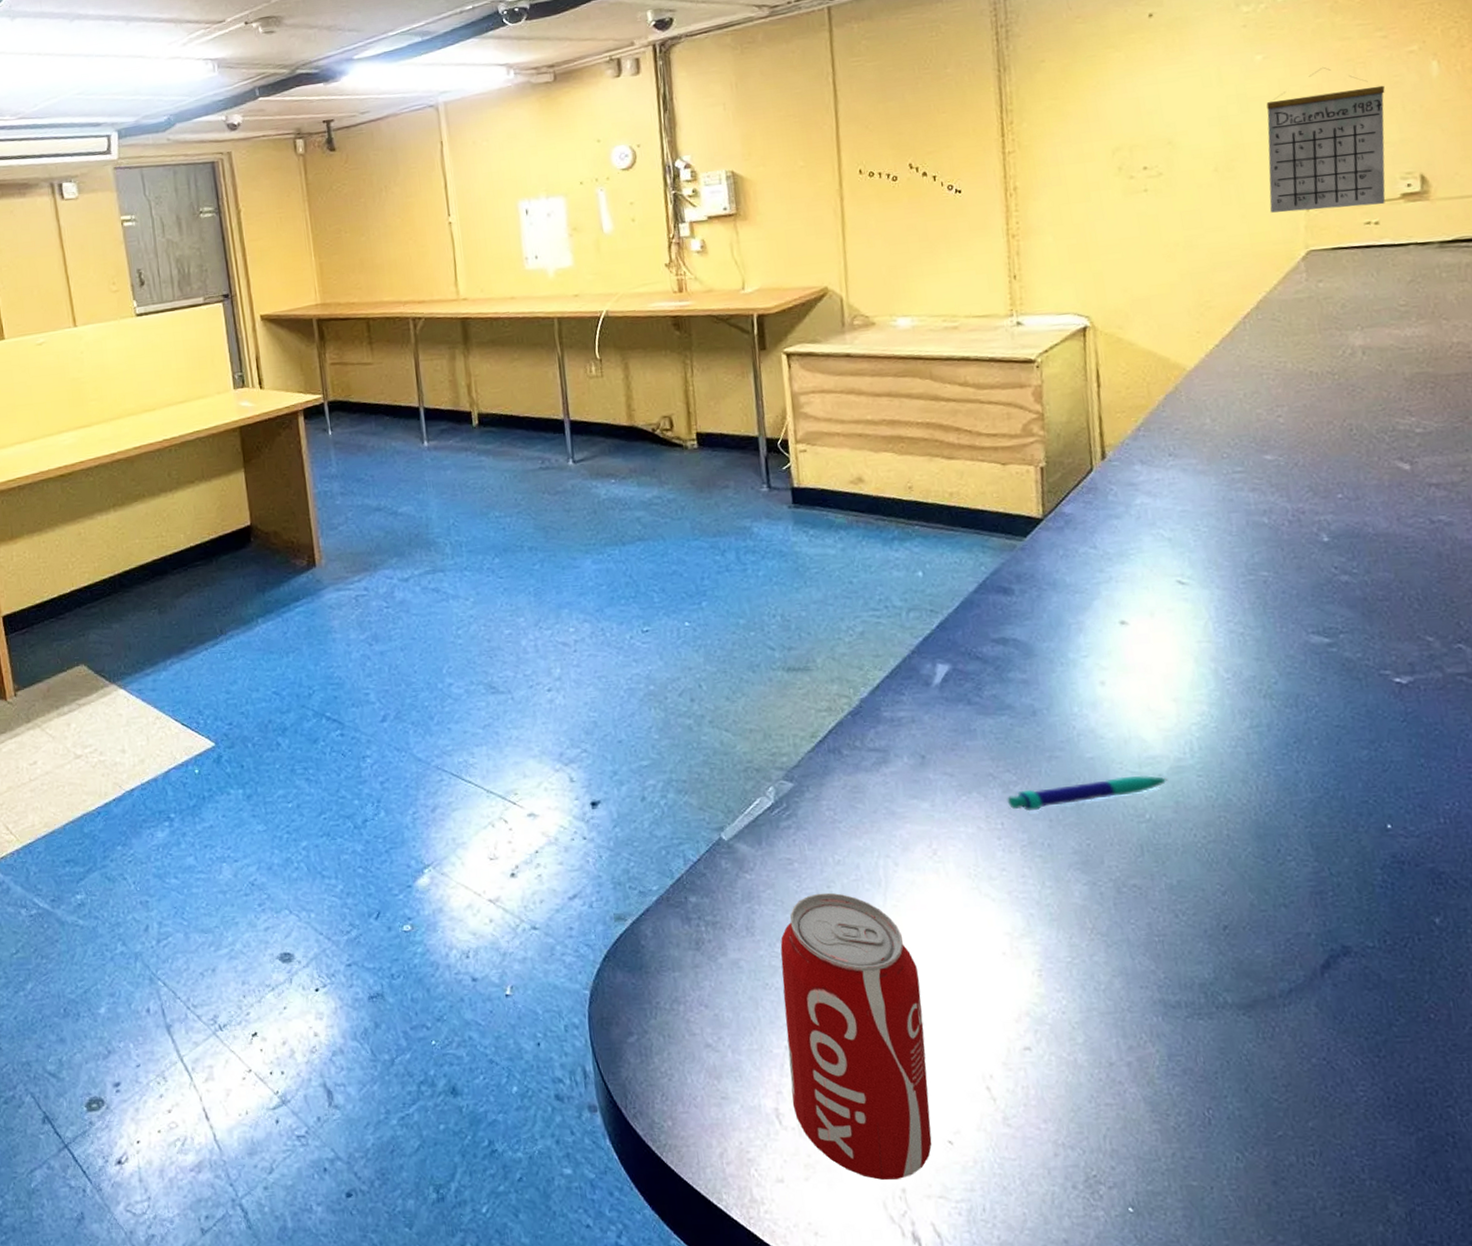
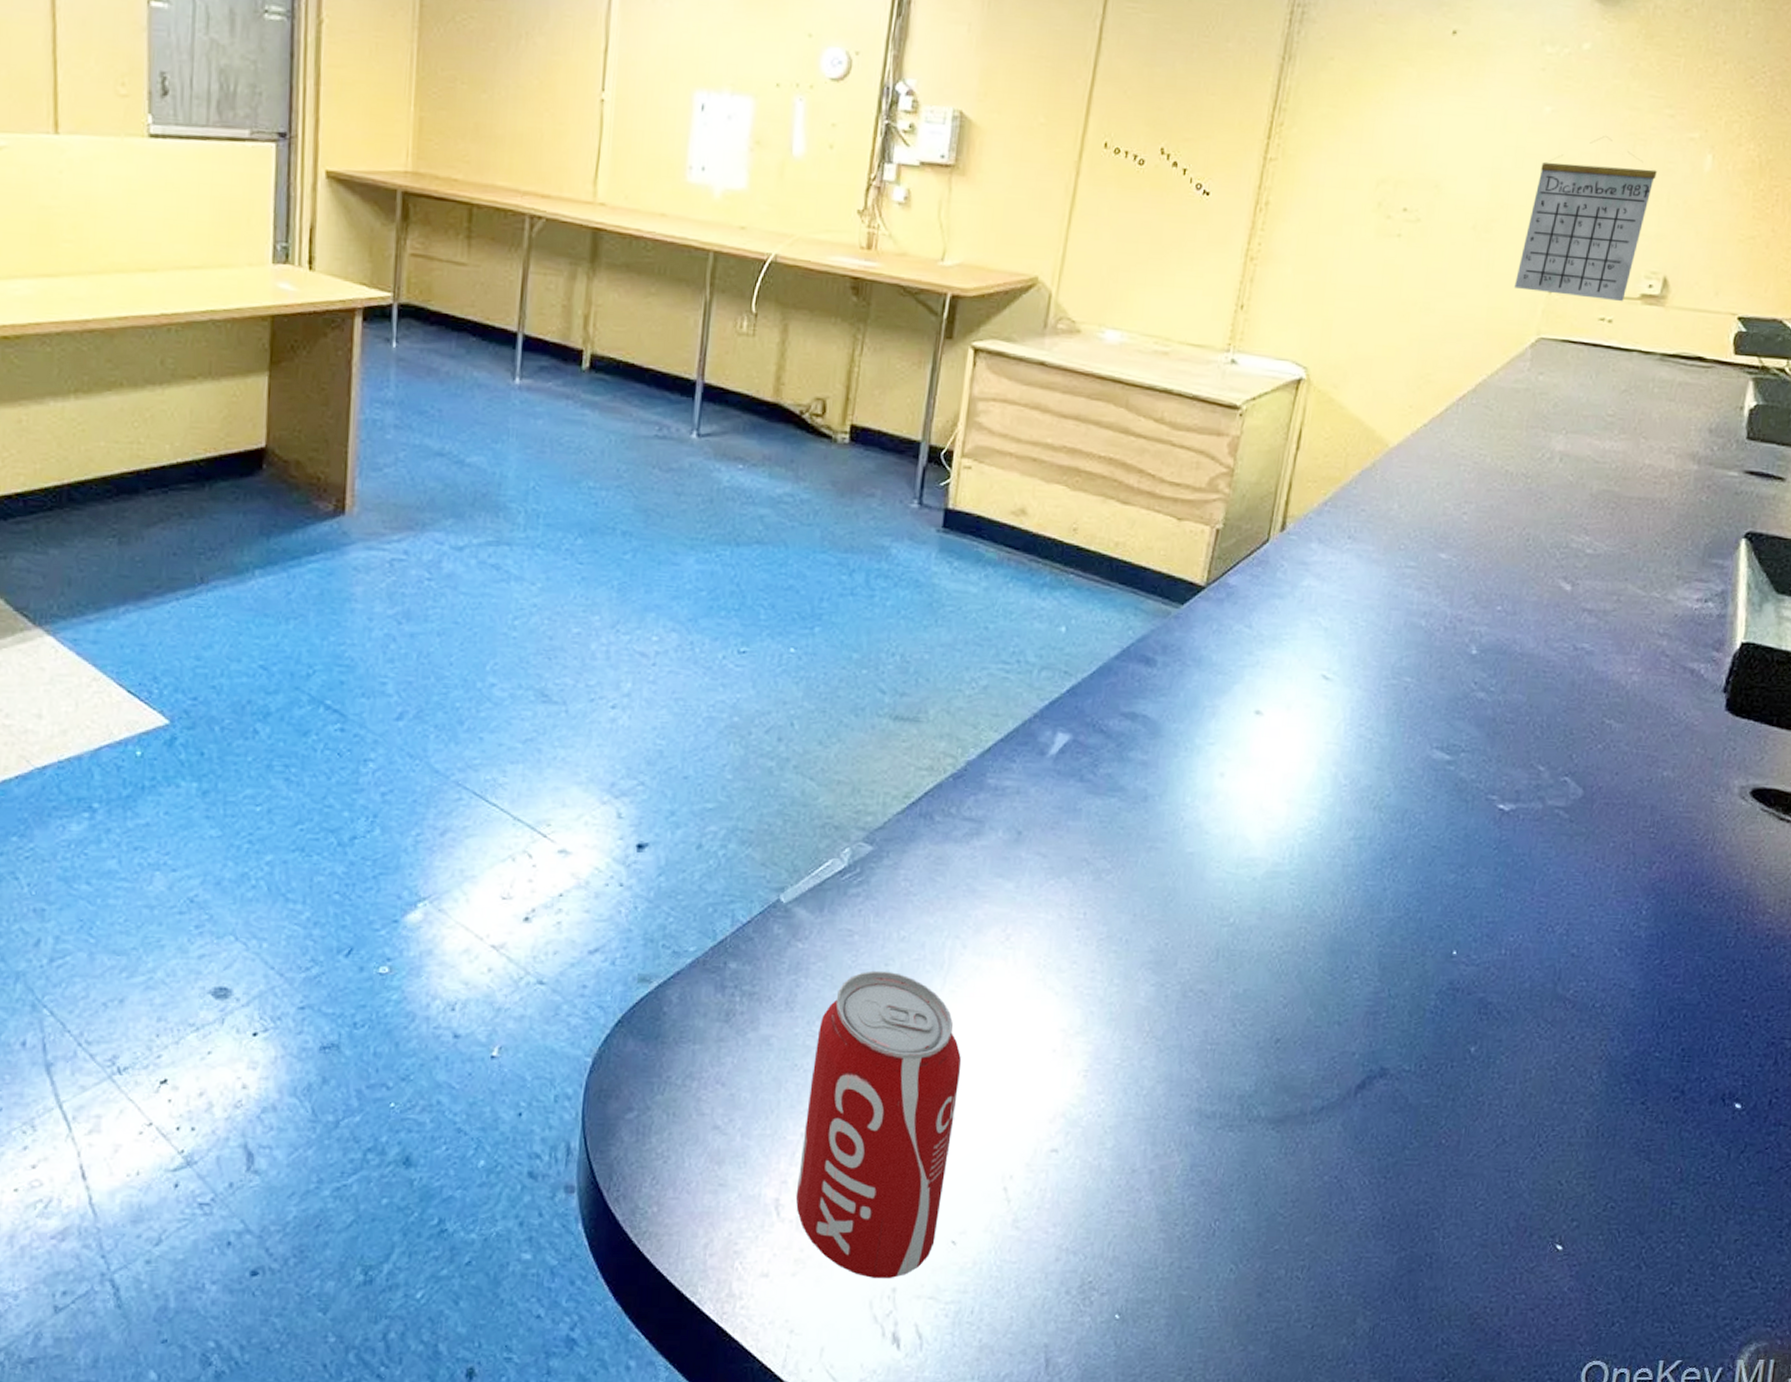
pen: present [1007,775,1169,811] -> none [1095,876,1261,902]

